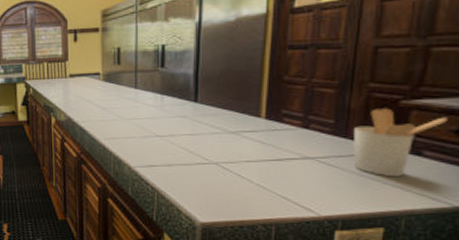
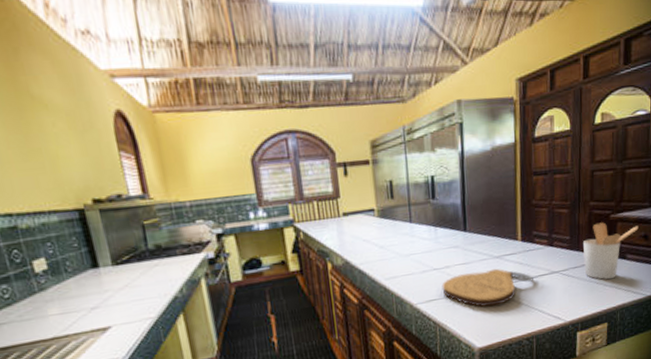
cutting board: none [164,144,278,183] -> present [442,268,533,307]

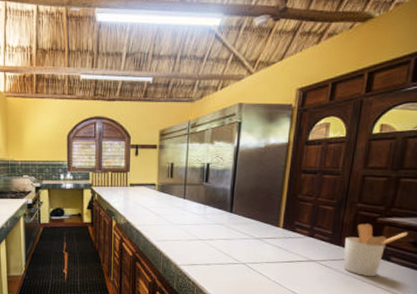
cutting board: present [442,268,533,307] -> none [204,248,290,280]

